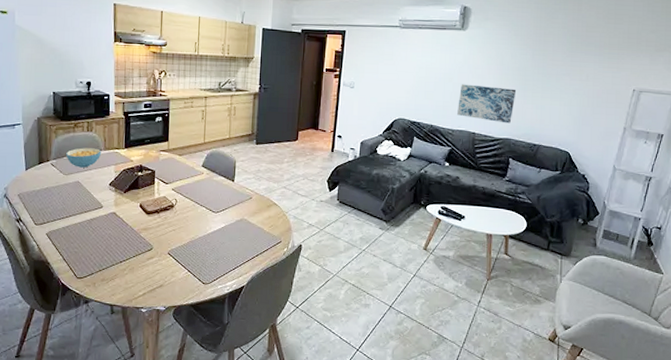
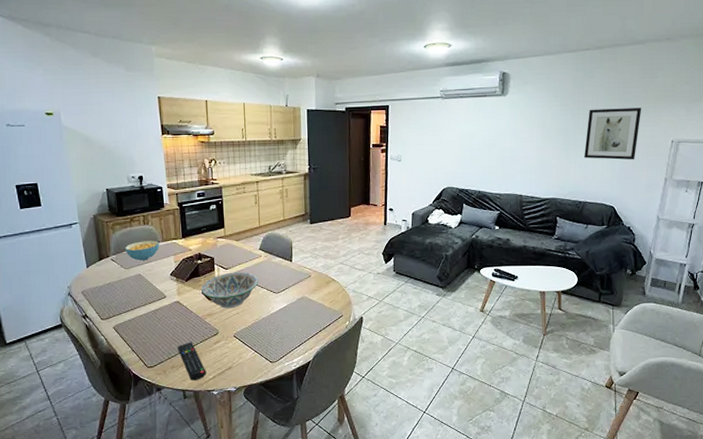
remote control: none [110,255,137,297] -> present [178,342,207,381]
decorative bowl: none [138,187,199,225] -> present [200,271,259,309]
wall art: present [457,84,517,124] -> none [503,148,559,184]
wall art: none [542,51,605,106] -> present [584,108,642,160]

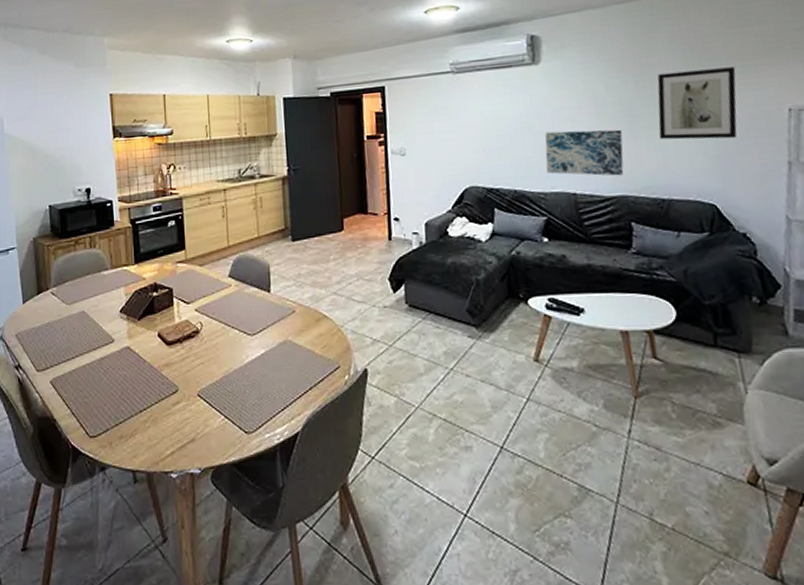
cereal bowl: present [125,240,160,261] -> none [68,267,108,294]
remote control: present [178,342,207,381] -> none [127,402,163,459]
decorative bowl: present [200,271,259,309] -> none [156,306,229,357]
wall art: none [503,148,559,184] -> present [545,129,624,176]

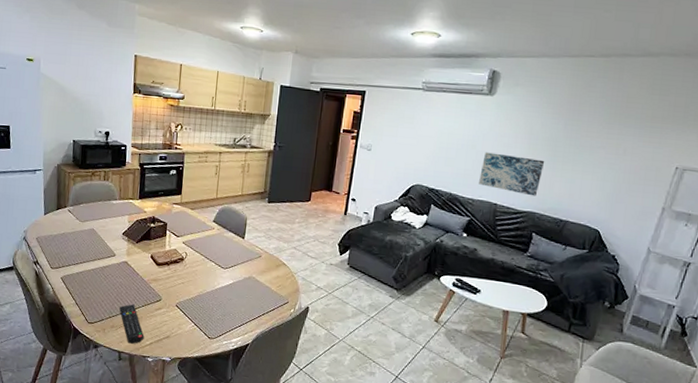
remote control: none [127,402,163,459] -> present [119,304,144,345]
wall art: present [657,67,738,140] -> none [572,121,646,183]

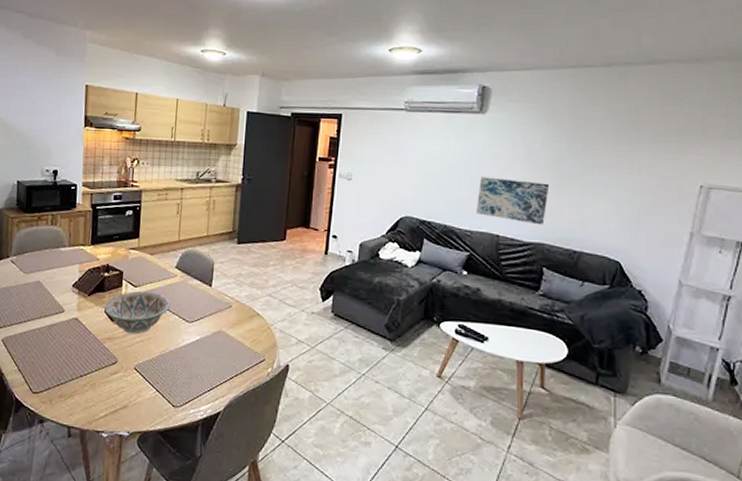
remote control: present [119,304,144,345] -> none [69,368,98,418]
decorative bowl: none [149,240,209,277] -> present [103,290,171,335]

